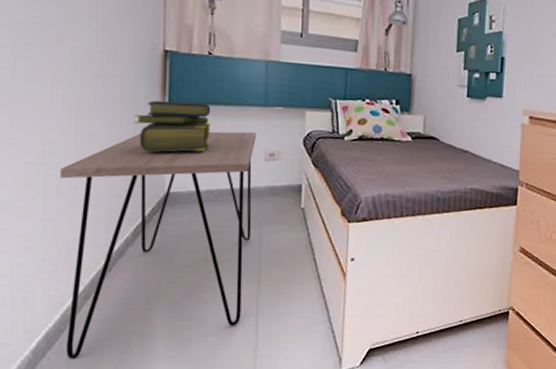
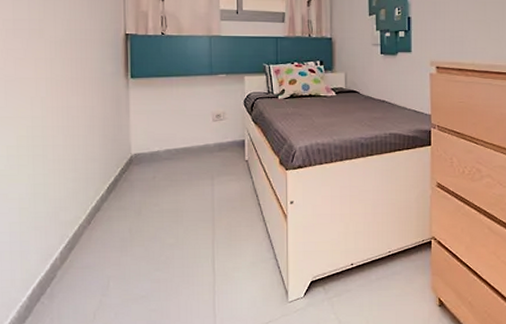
desk: present [60,131,256,360] -> none [46,98,205,303]
stack of books: present [133,100,211,152] -> none [103,75,167,121]

